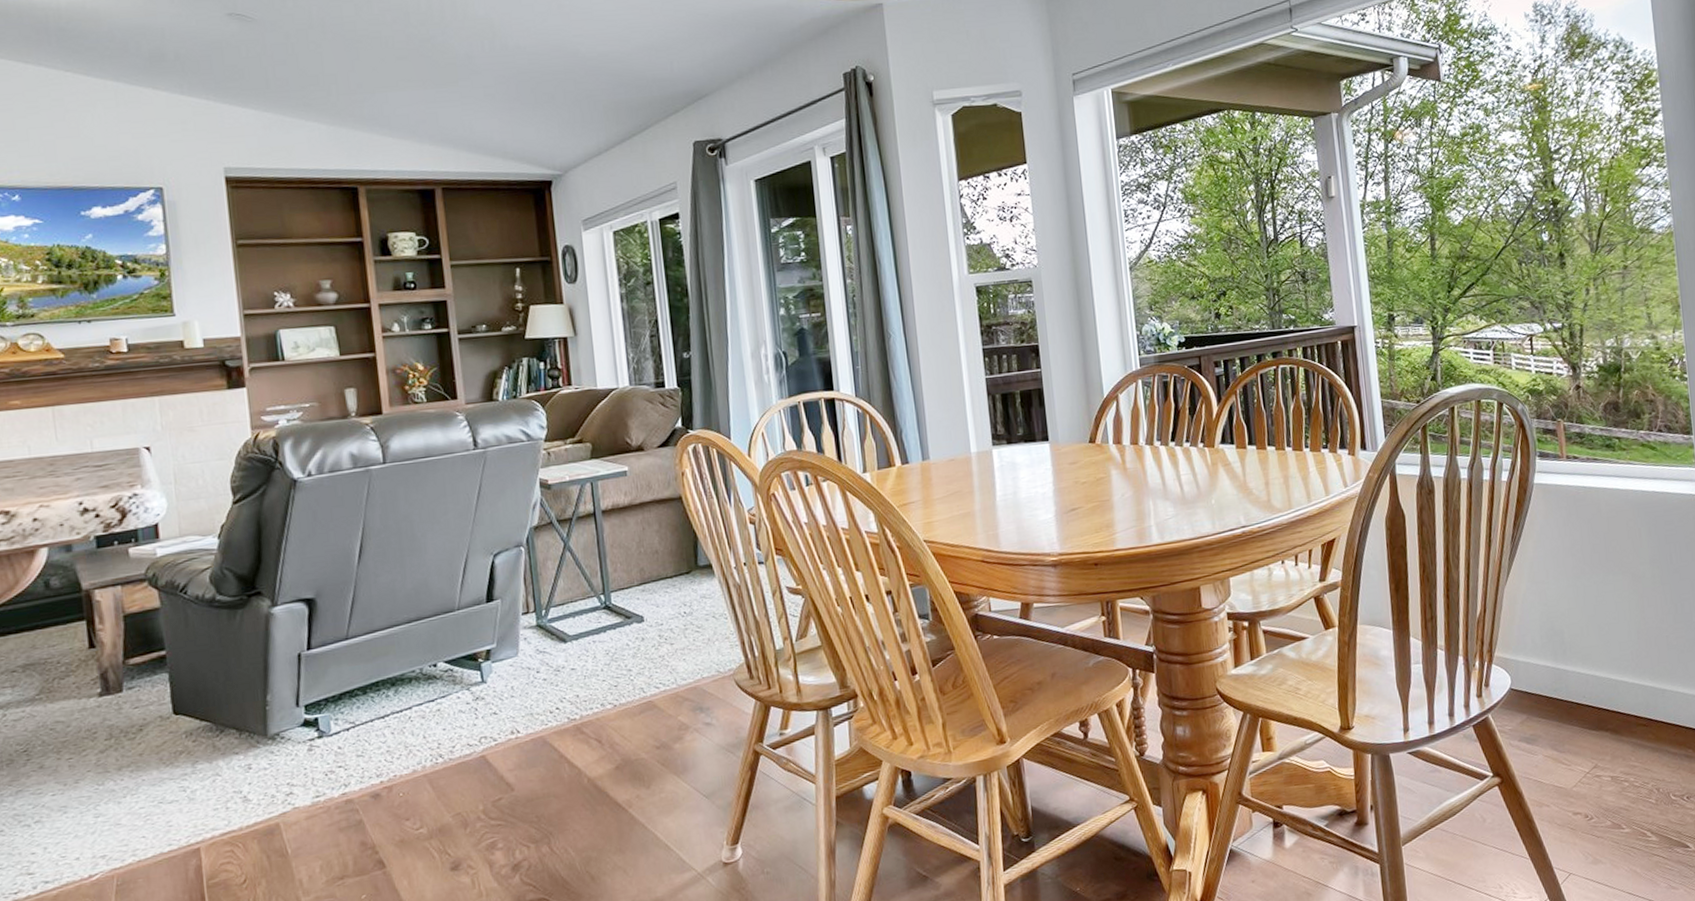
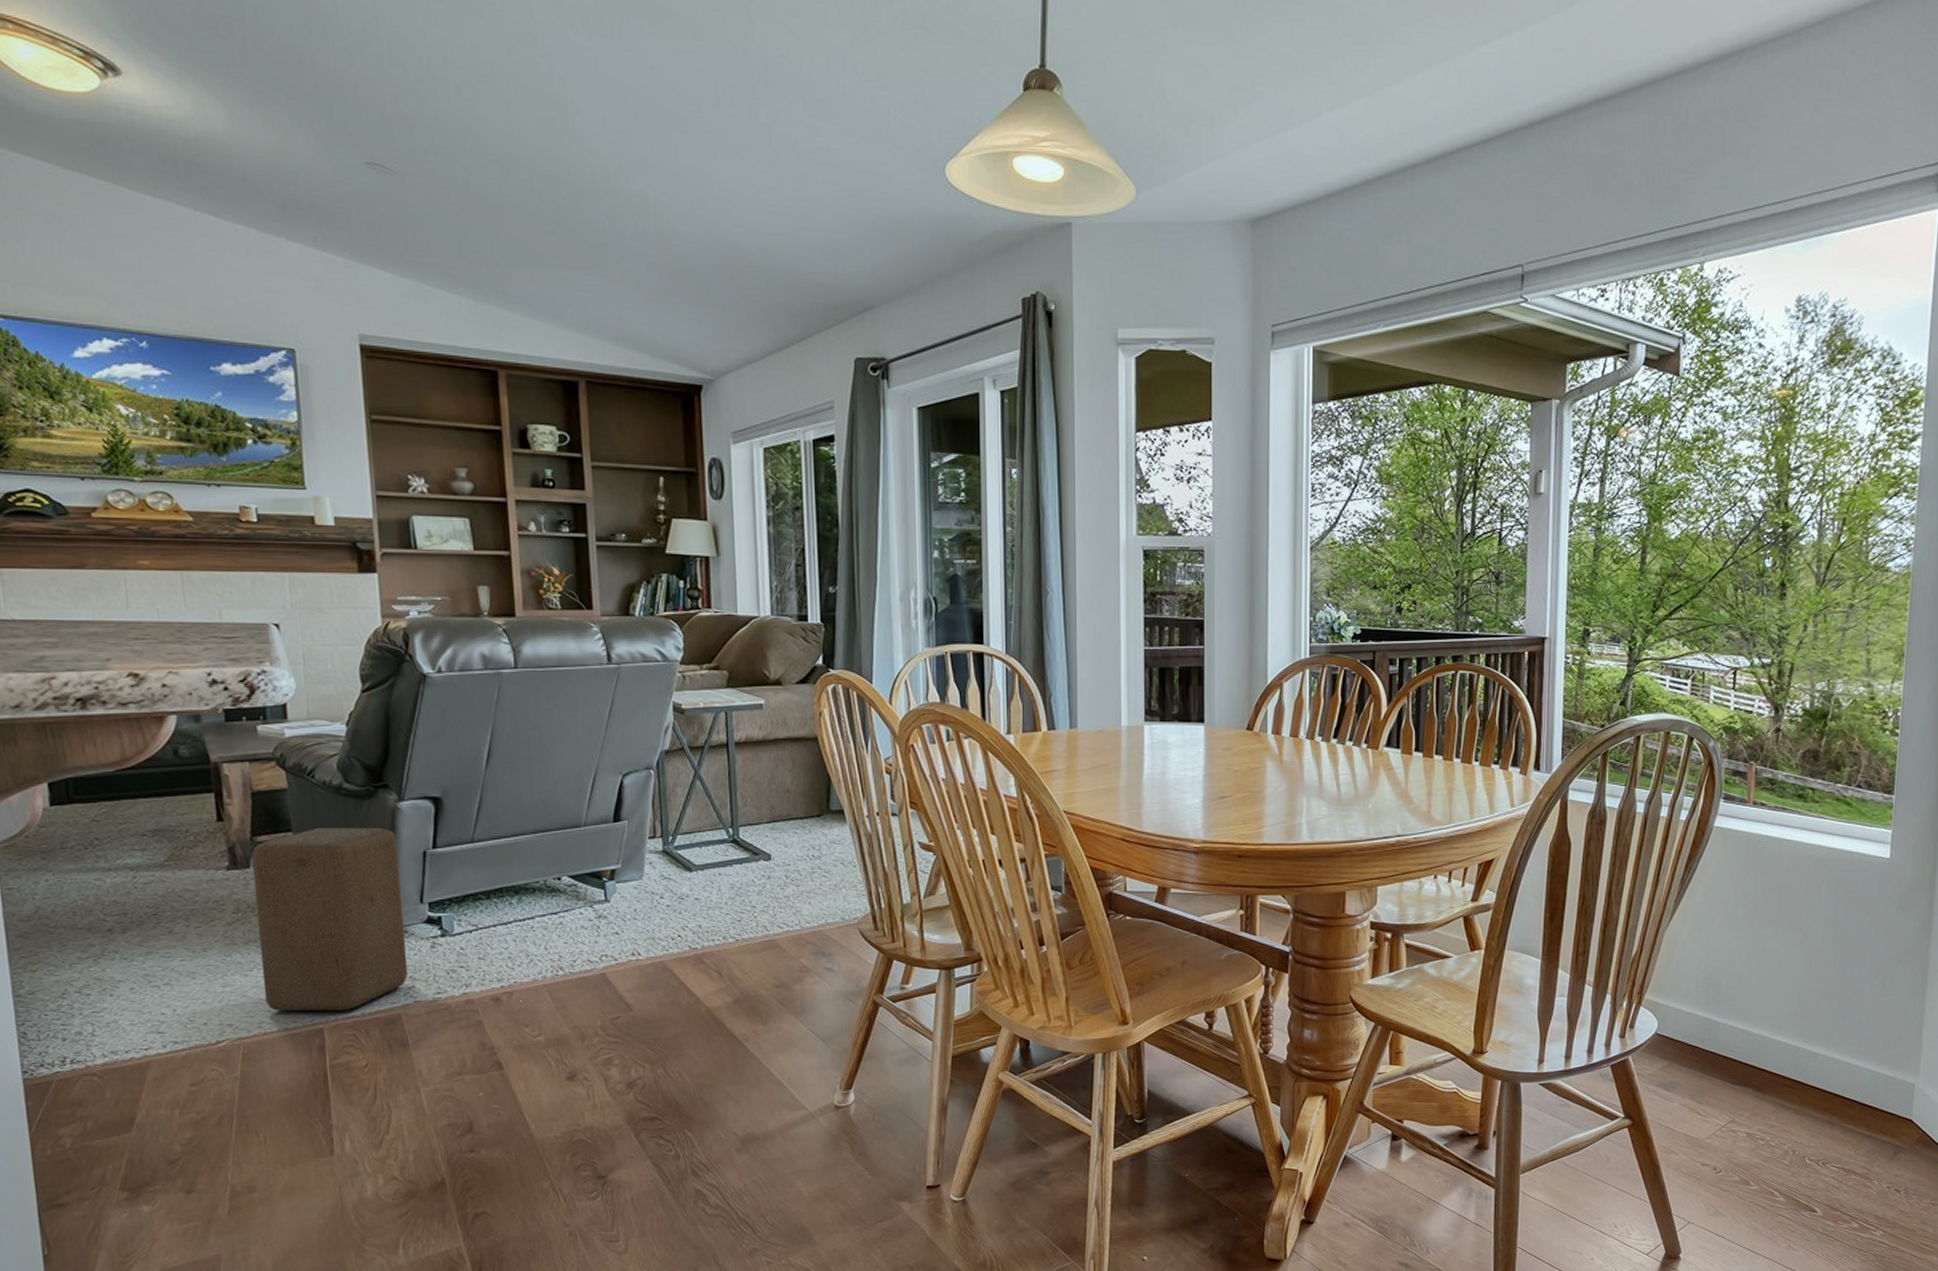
stool: none [124,635,286,836] -> present [251,827,409,1012]

